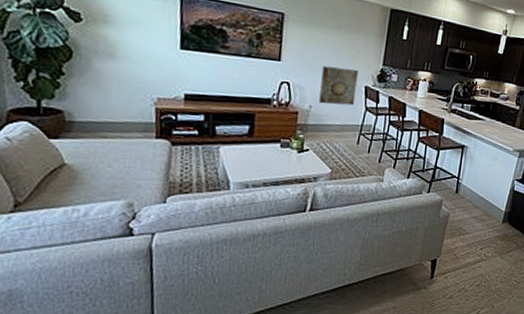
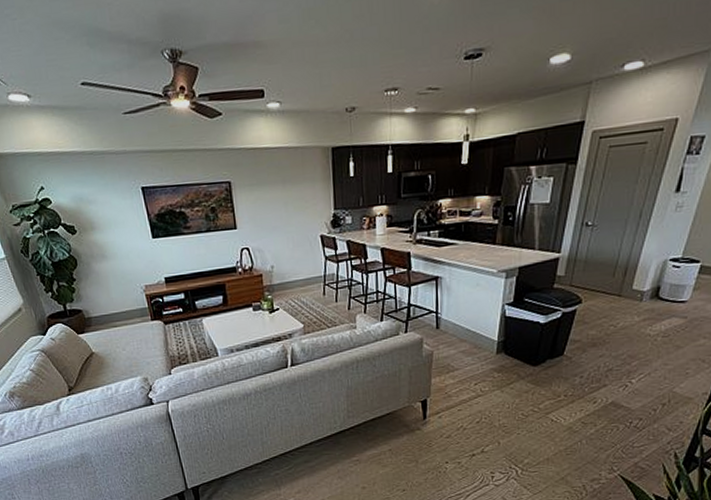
wall art: present [319,66,358,106] -> none [276,221,314,262]

